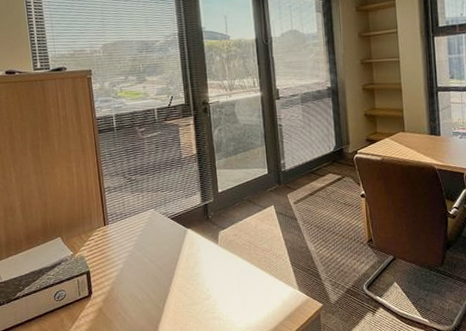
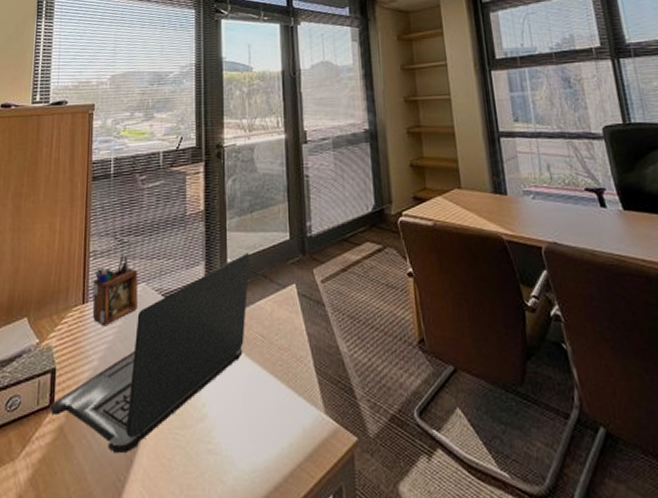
laptop: none [89,184,237,323] -> present [49,252,250,453]
desk organizer: none [111,190,149,241] -> present [92,255,138,327]

